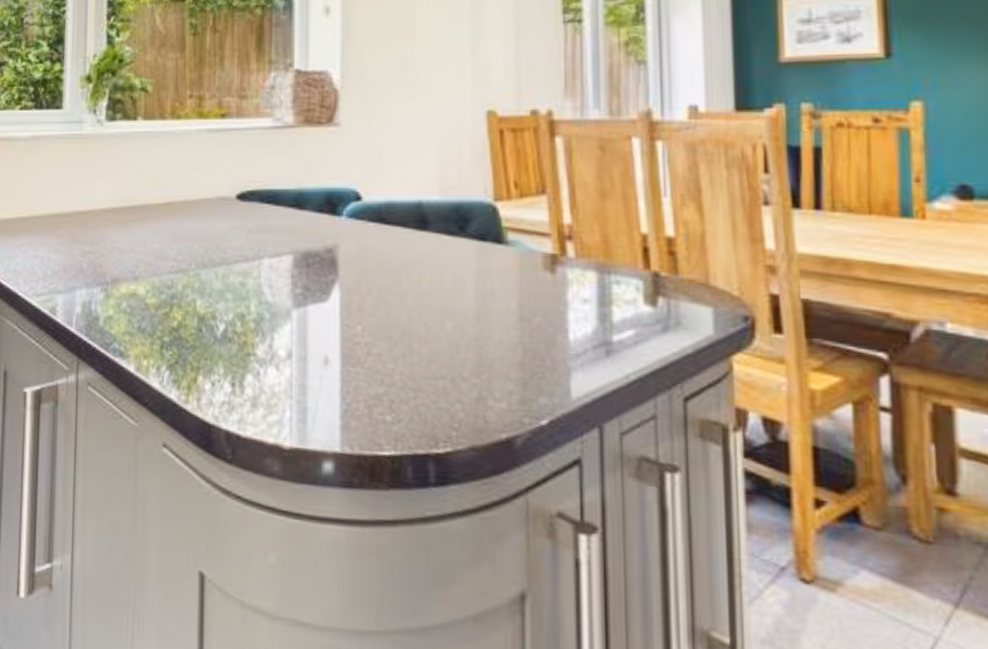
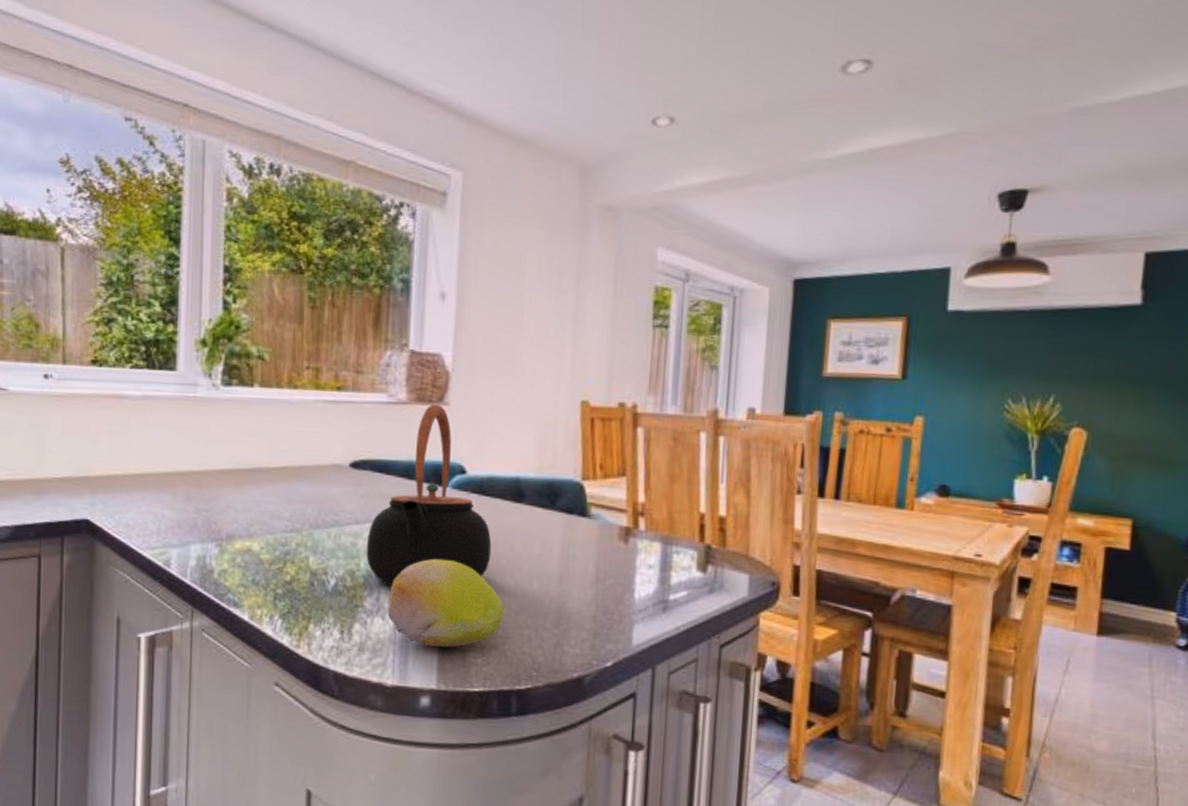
teapot: none [256,125,395,332] -> present [366,404,492,587]
fruit: none [282,298,413,402] -> present [387,558,504,648]

